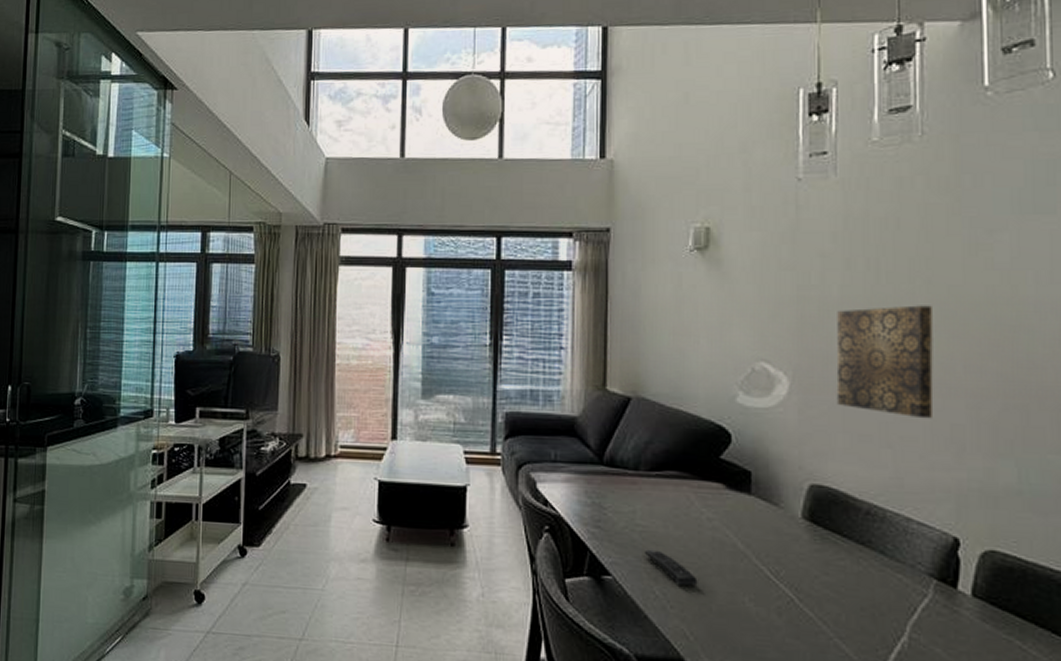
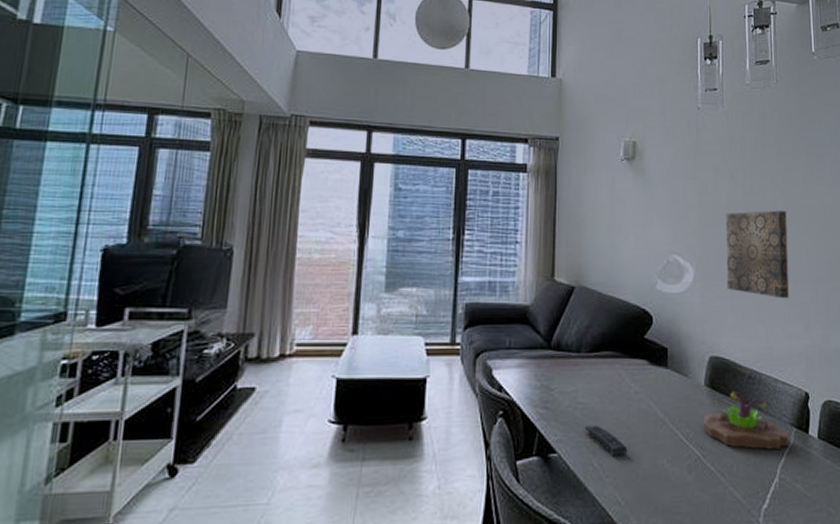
succulent planter: none [799,528,926,603] -> present [703,391,789,450]

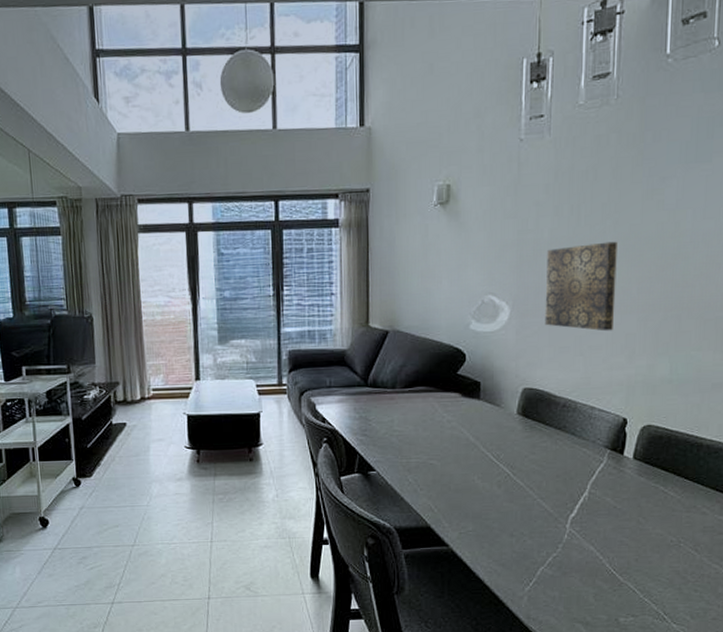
remote control: present [584,424,628,455] -> none [400,448,440,472]
succulent planter: present [703,391,789,450] -> none [514,419,602,468]

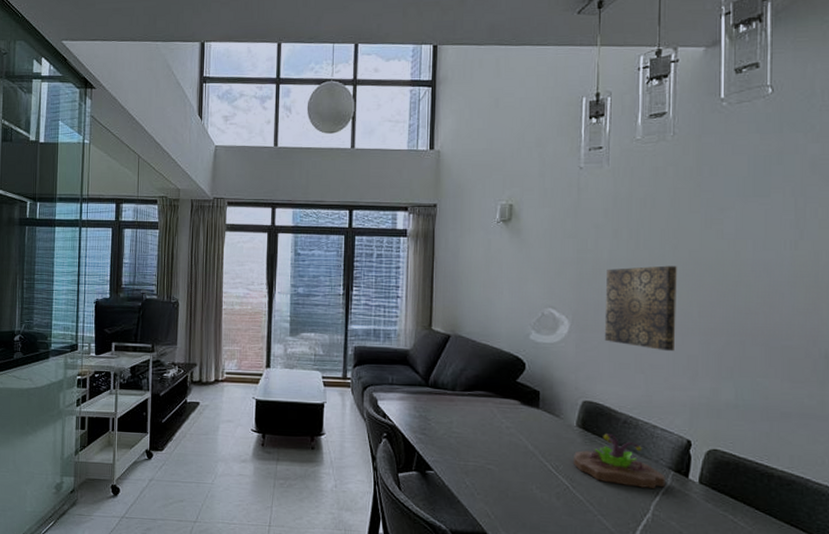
succulent planter: none [514,419,602,468] -> present [574,434,666,488]

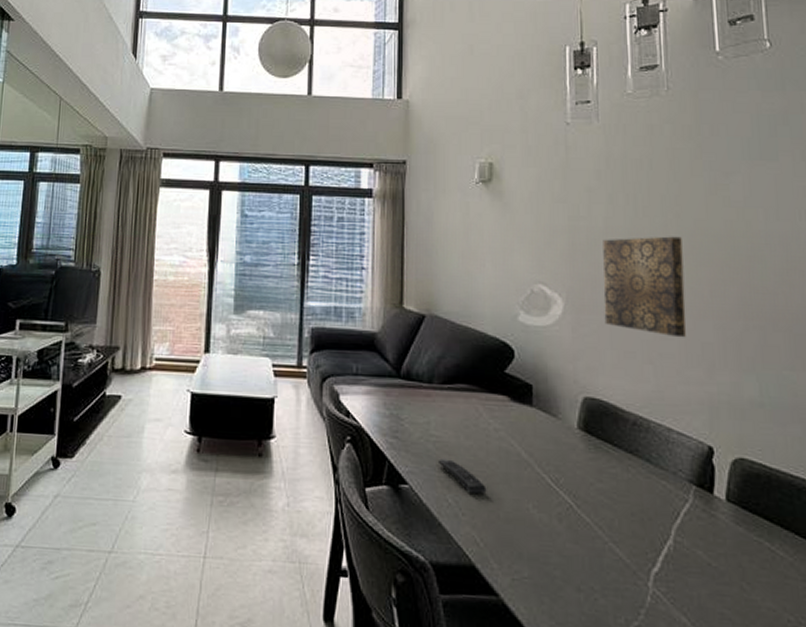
remote control: none [458,450,498,478] -> present [437,458,487,494]
succulent planter: present [574,434,666,488] -> none [576,438,687,508]

